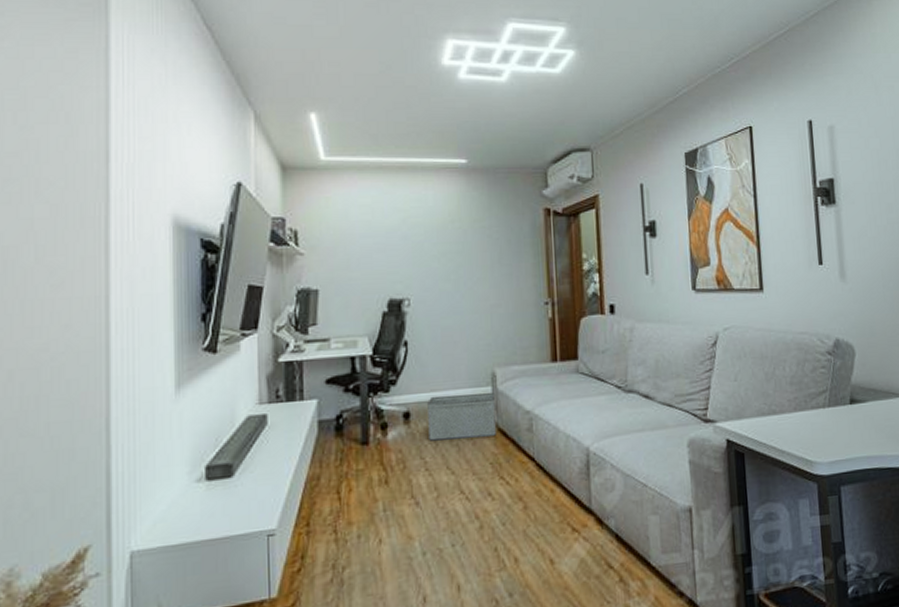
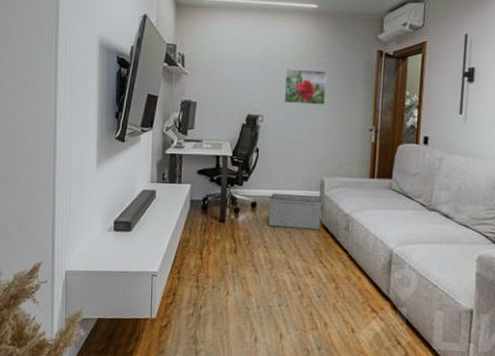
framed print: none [433,237,487,281] -> present [284,68,326,105]

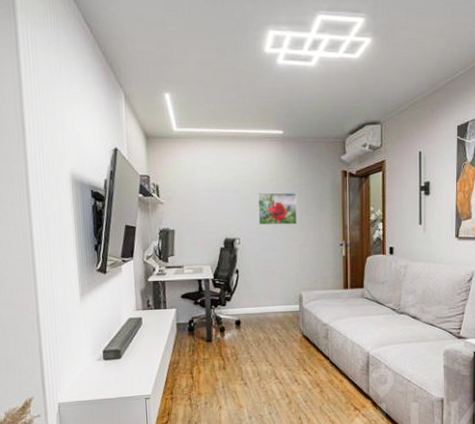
storage bin: present [269,193,322,229] -> none [253,309,302,342]

